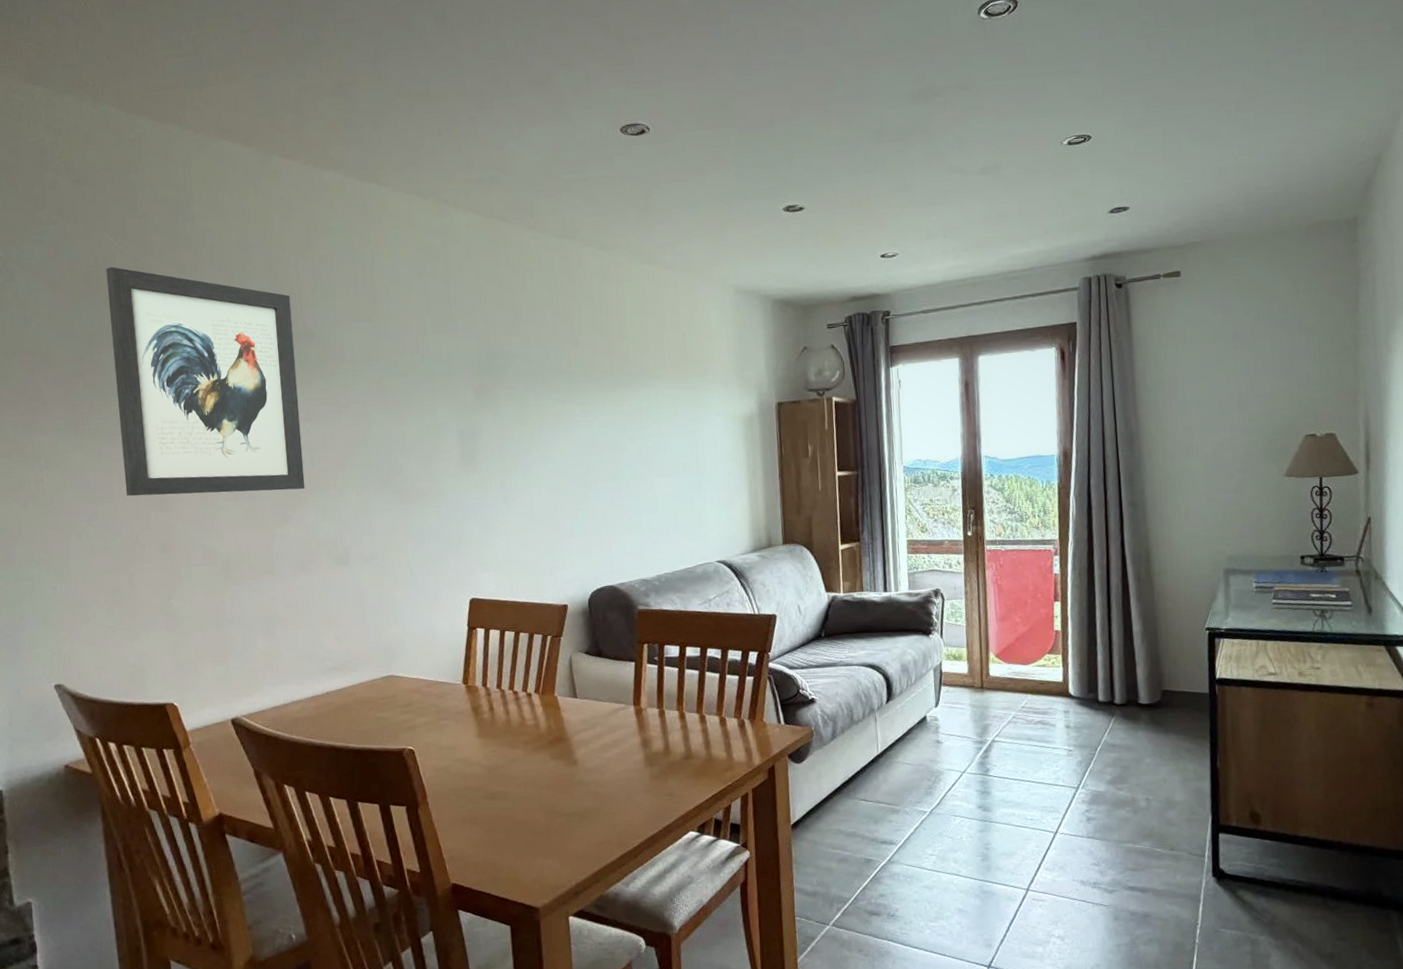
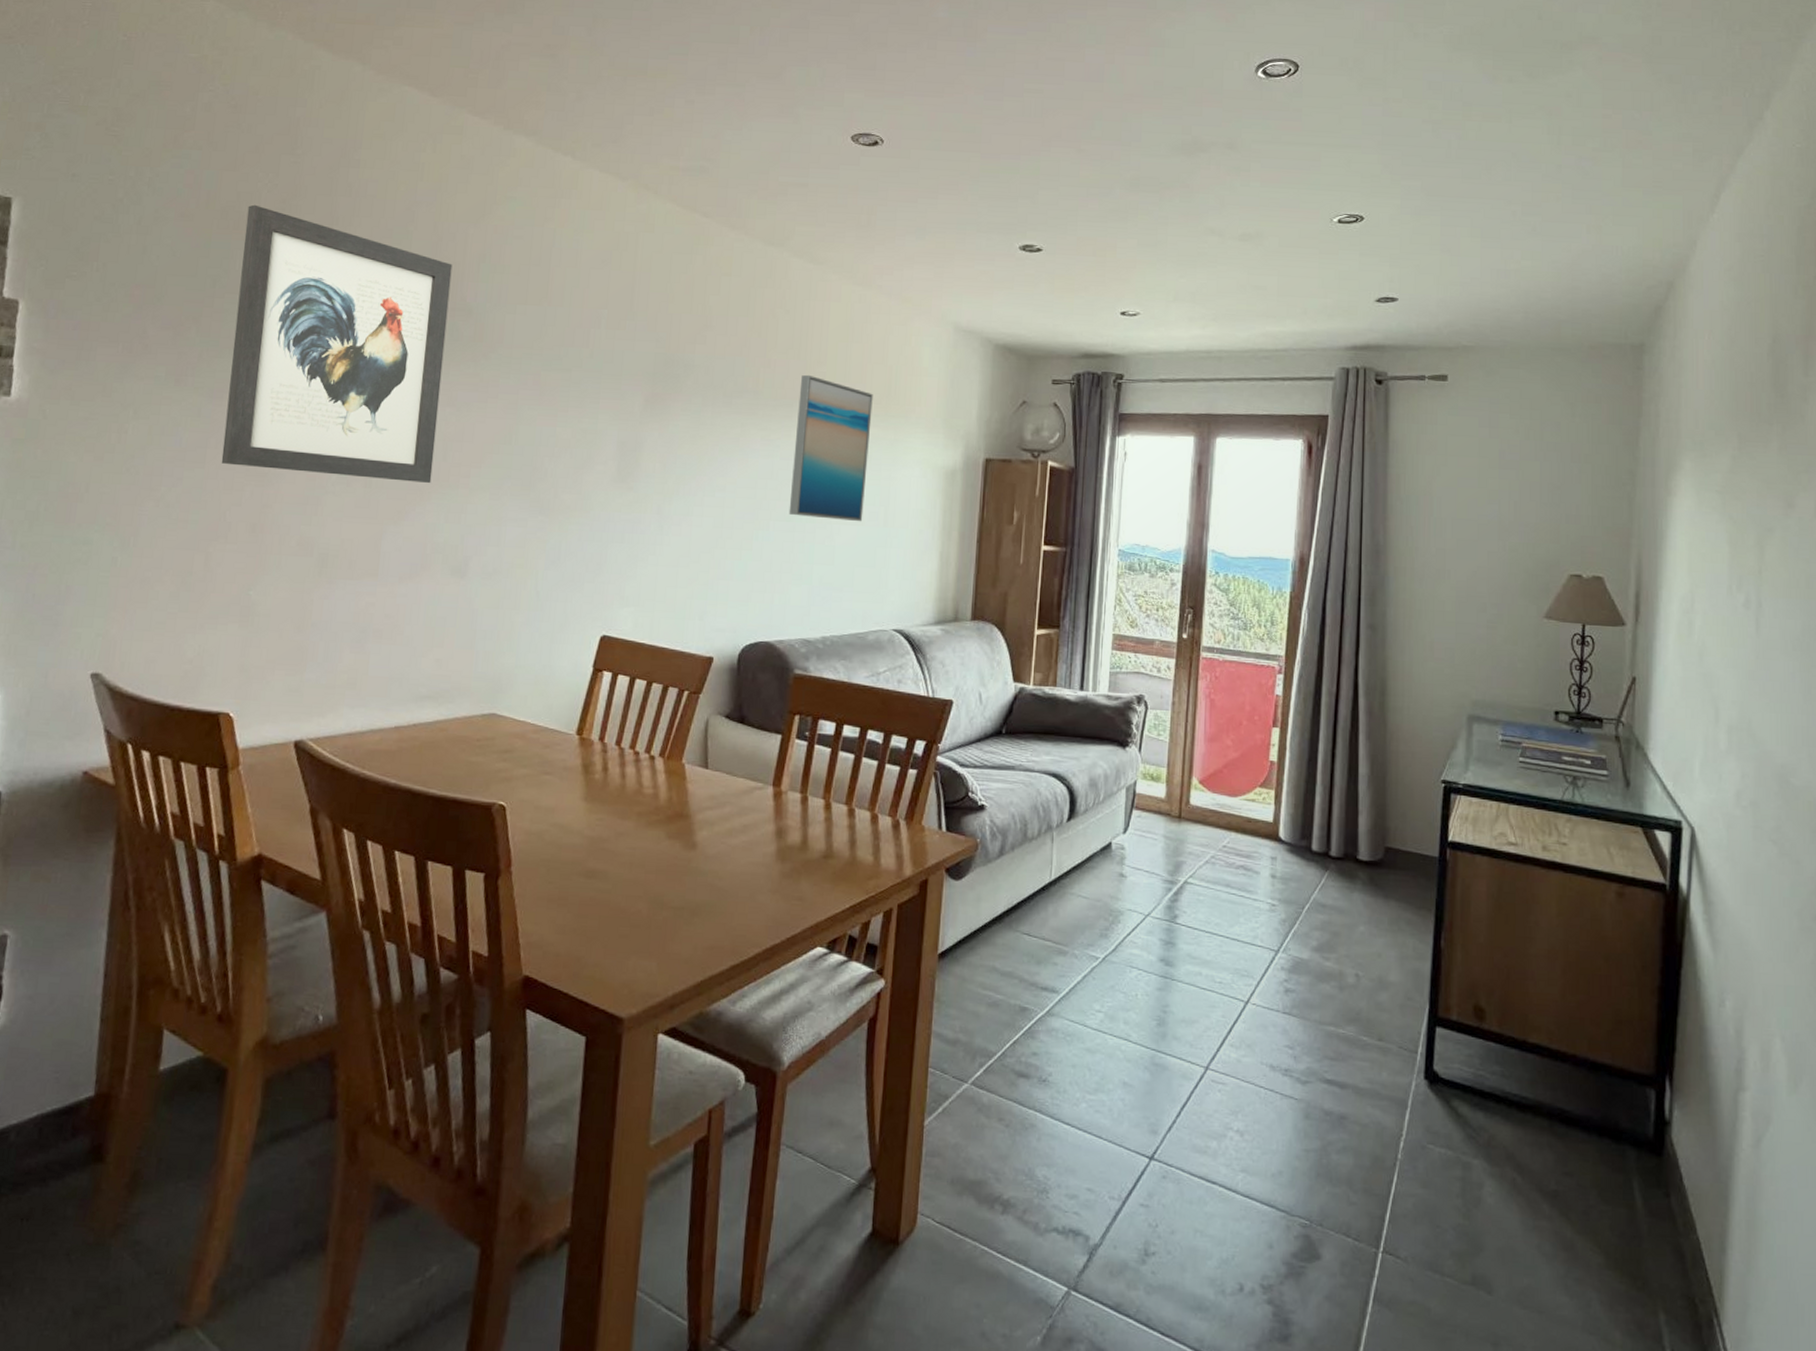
wall art: none [607,350,678,475] -> present [788,374,873,522]

